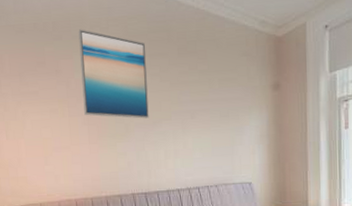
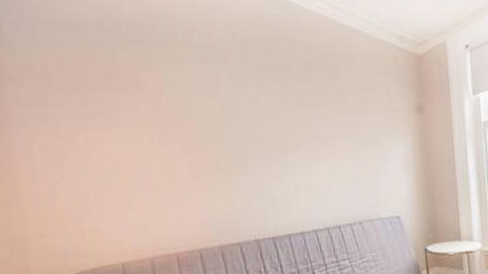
wall art: present [78,29,149,119] -> none [166,32,272,147]

